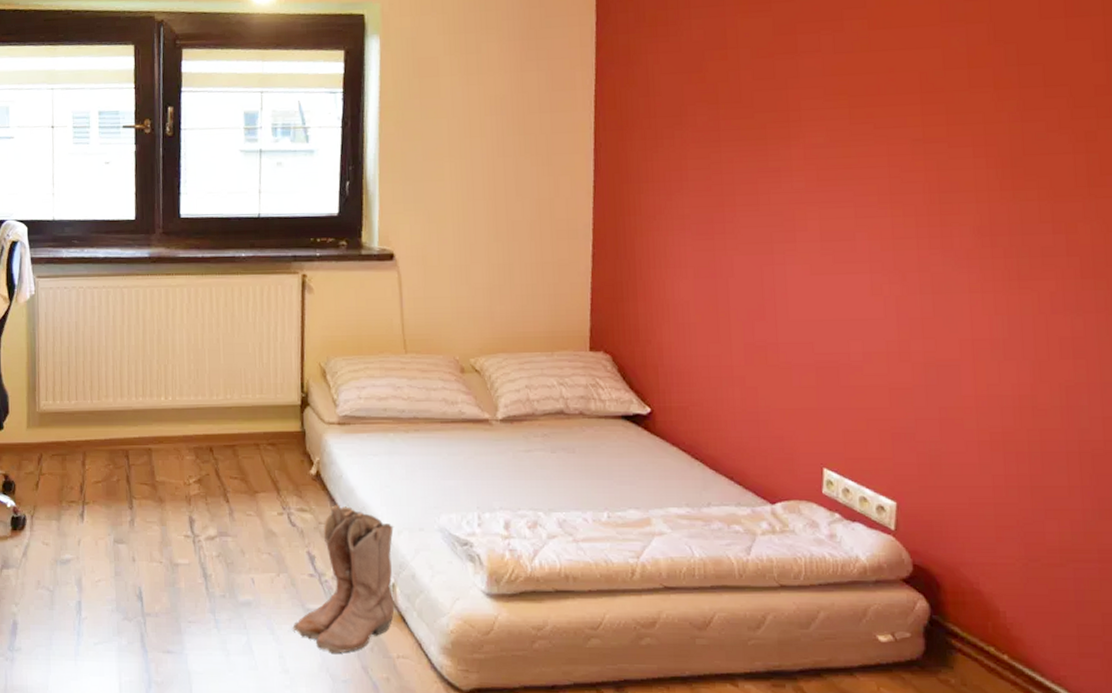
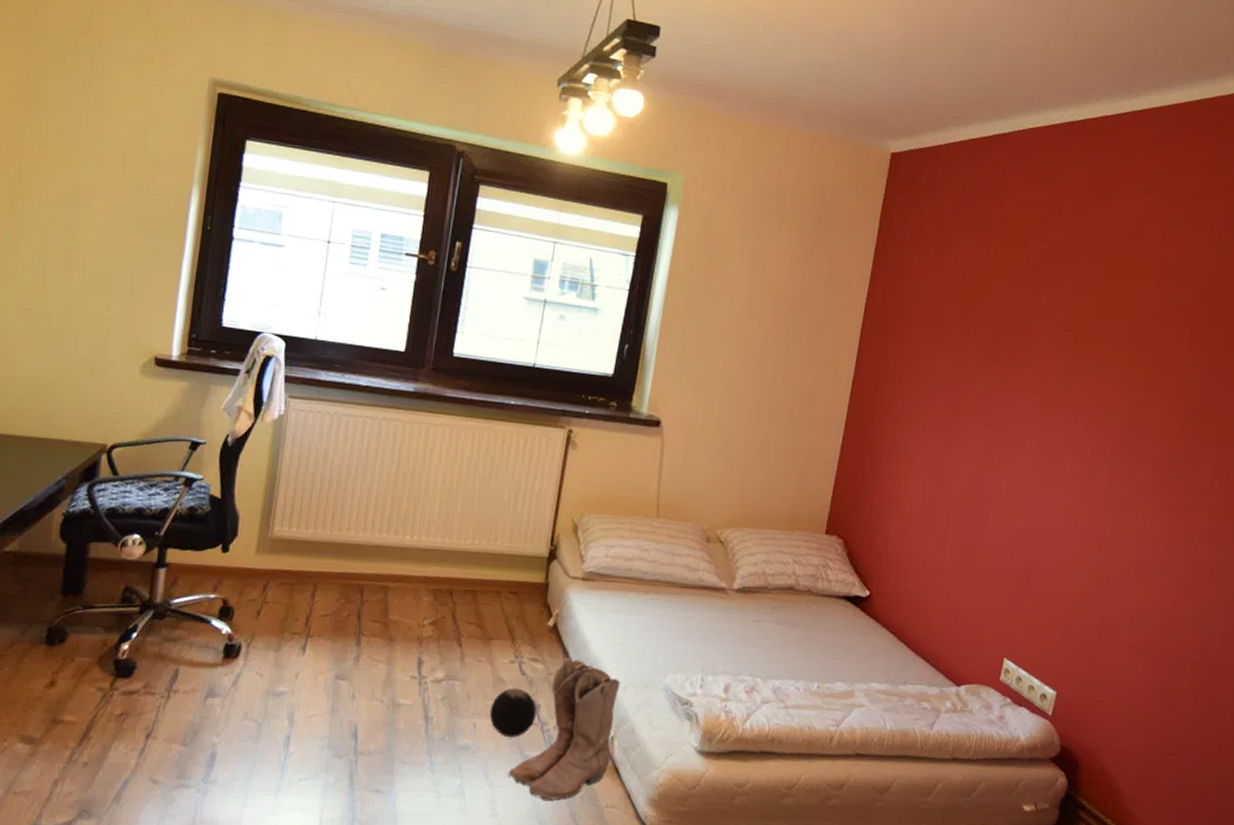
ball: none [265,540,313,590] -> present [489,688,537,737]

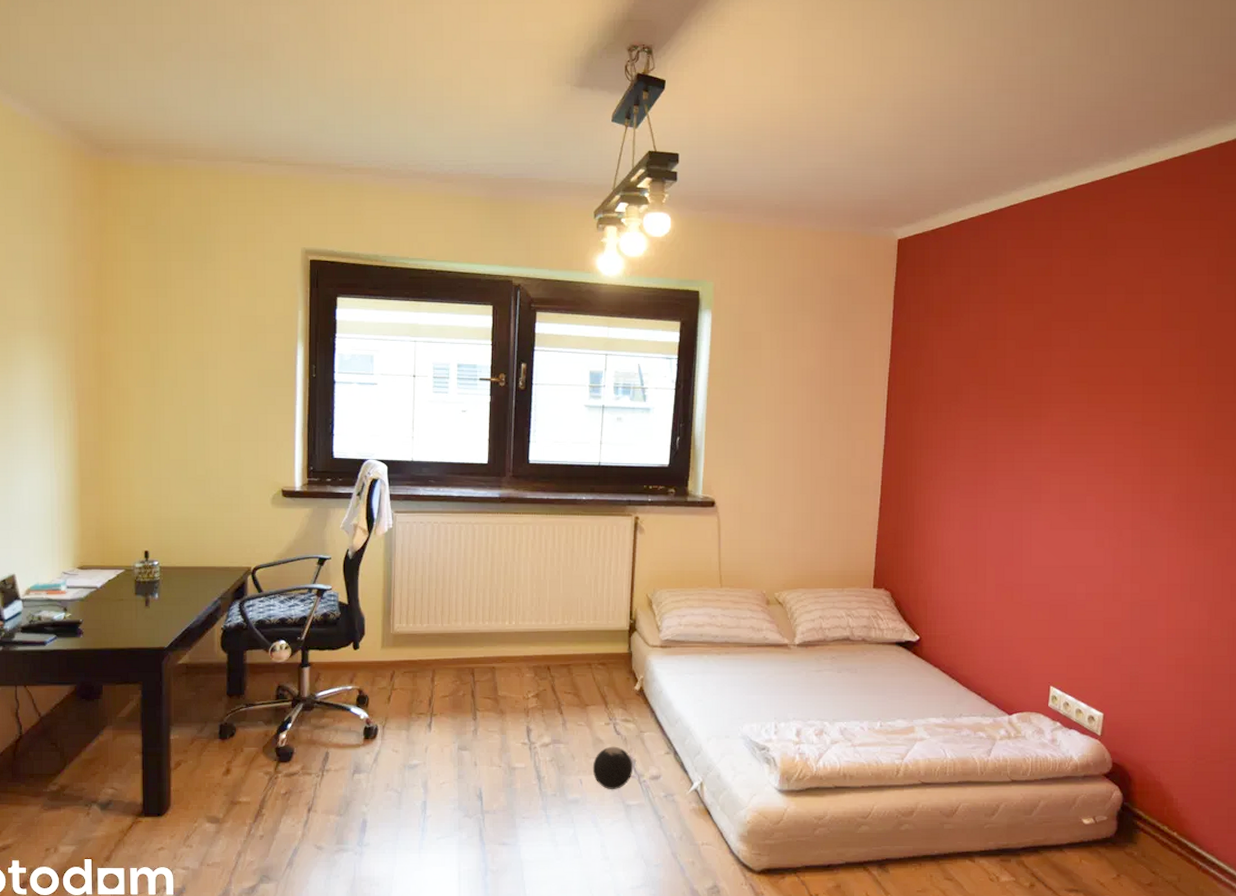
boots: present [508,656,622,800] -> none [614,715,705,842]

